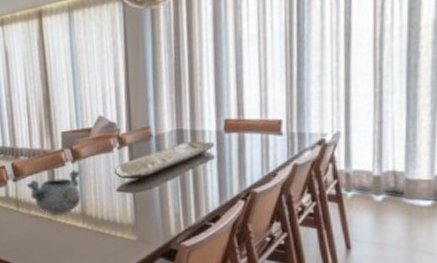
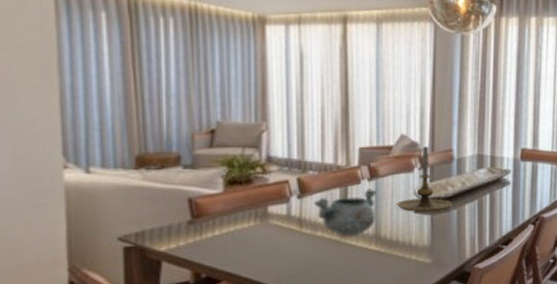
candle holder: none [99,125,154,191] -> present [396,146,452,213]

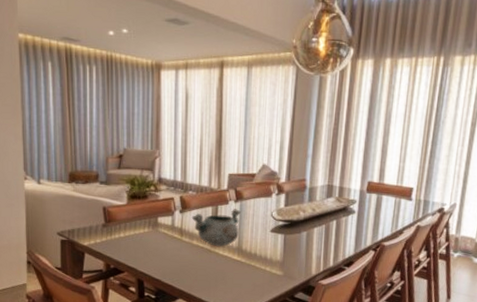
candle holder: present [396,146,452,213] -> none [256,175,303,233]

